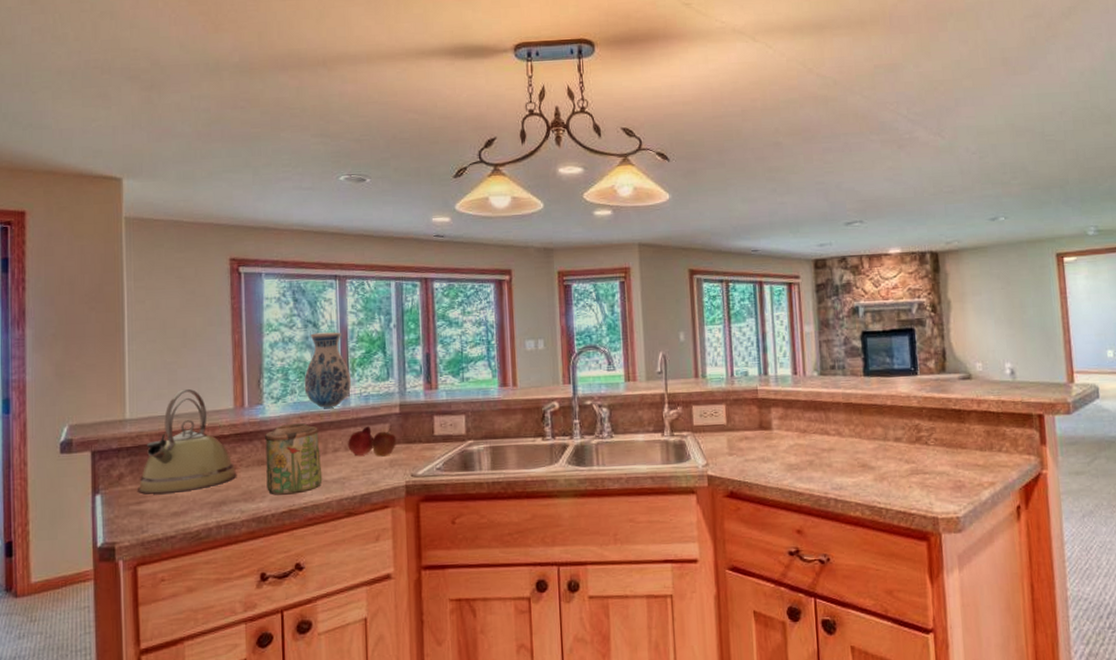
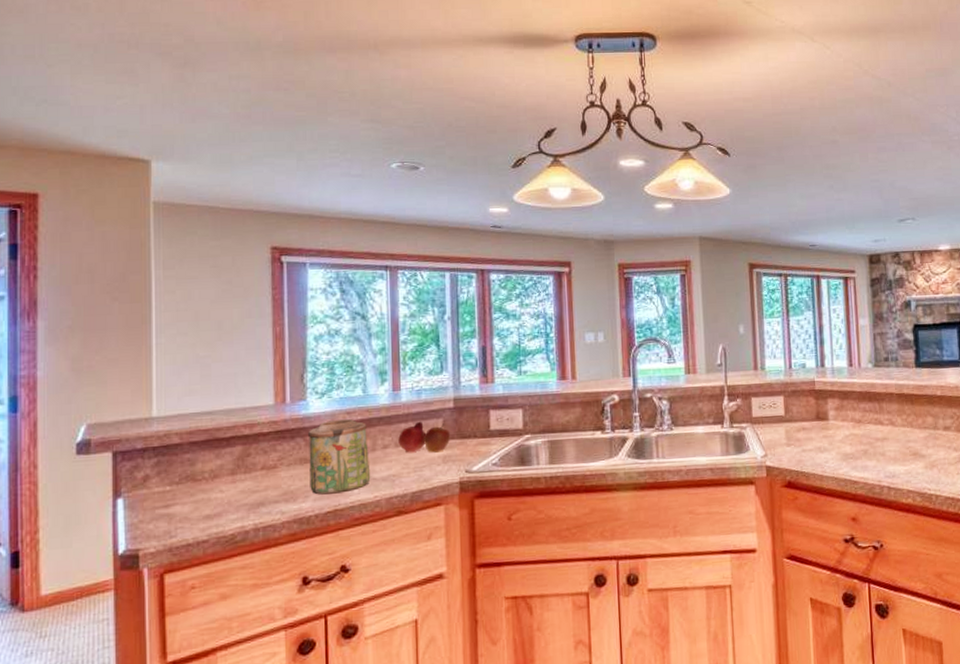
kettle: present [138,388,237,494] -> none [165,384,277,497]
vase: present [304,332,351,408] -> none [351,324,402,403]

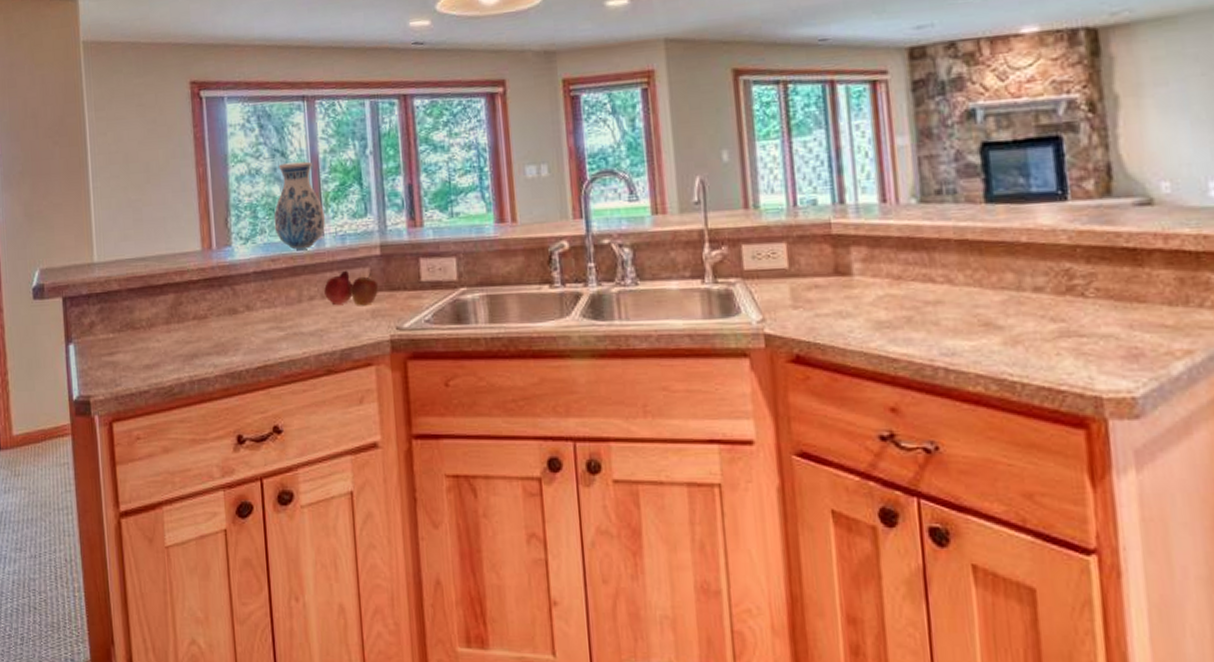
canister: present [308,419,371,495] -> none [235,267,298,349]
vase: none [351,324,402,403] -> present [273,161,325,250]

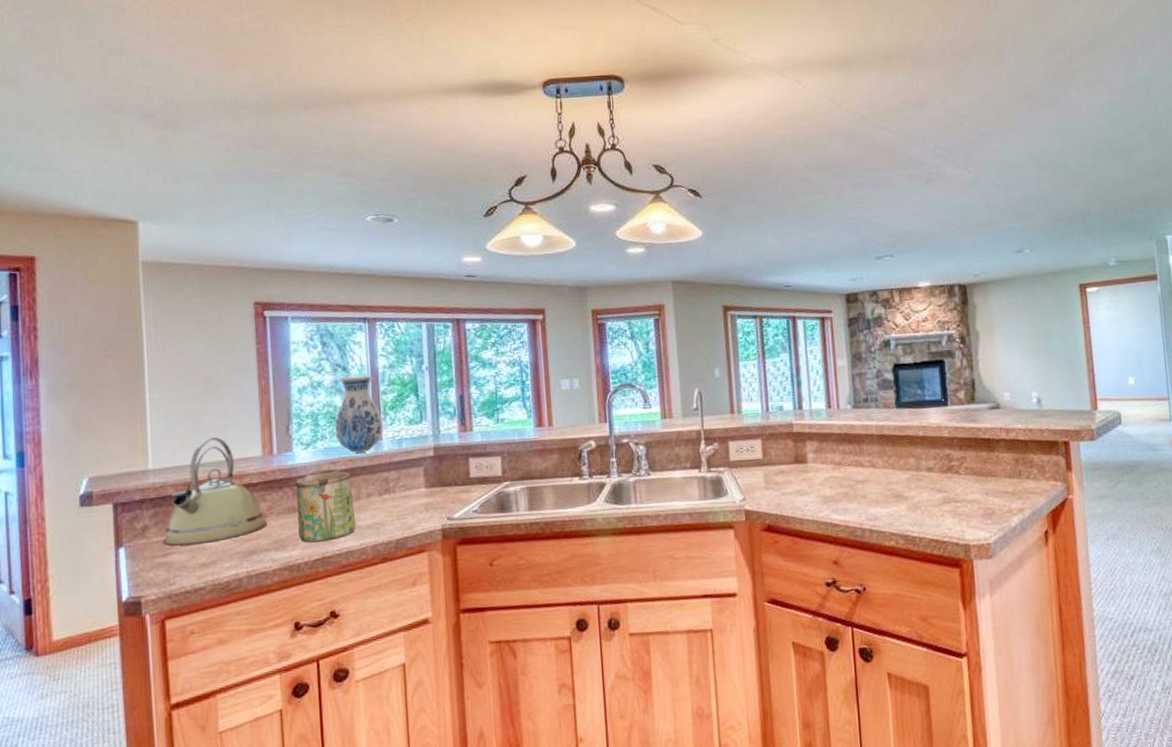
kettle: none [109,228,208,345] -> present [163,436,267,546]
canister: none [235,267,298,349] -> present [295,469,356,543]
fruit: present [324,270,353,305] -> none [381,470,408,500]
fruit: present [351,273,379,306] -> none [406,471,432,501]

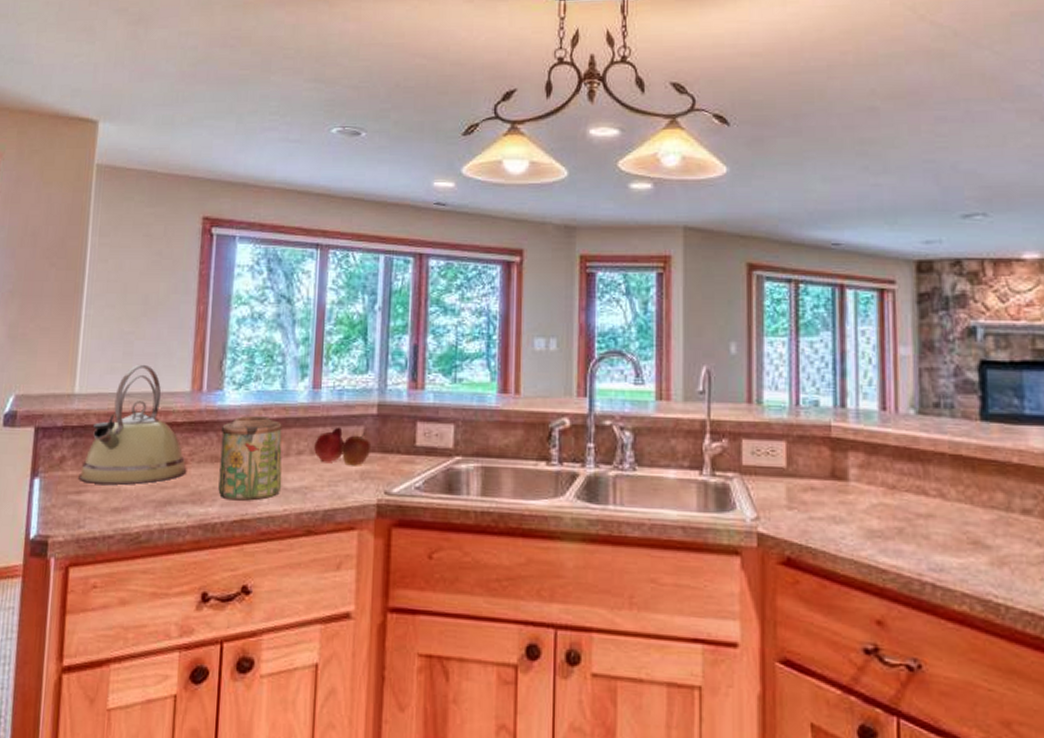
vase: present [334,375,383,453] -> none [270,310,324,401]
fruit: none [381,470,408,500] -> present [314,427,344,462]
fruit: none [406,471,432,501] -> present [342,432,372,466]

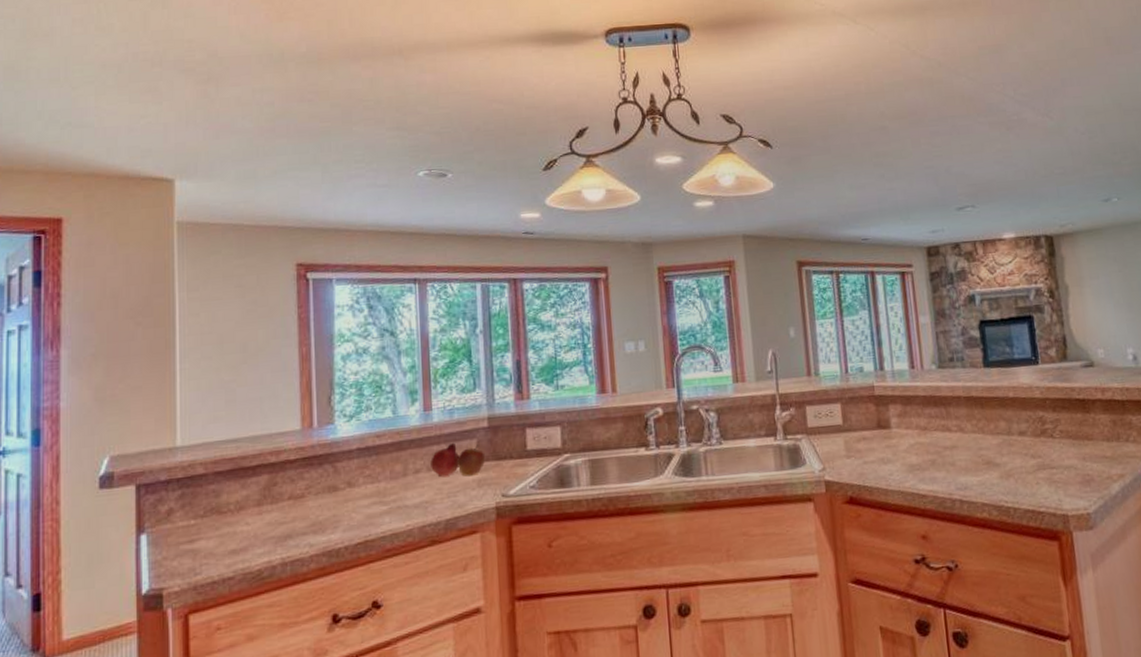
kettle: present [79,364,187,485] -> none [190,409,305,531]
canister: present [218,416,282,501] -> none [337,442,402,525]

